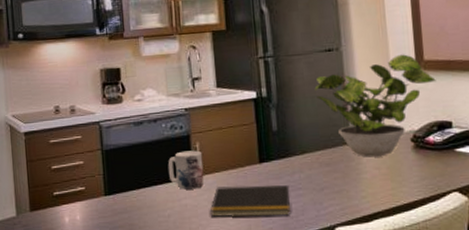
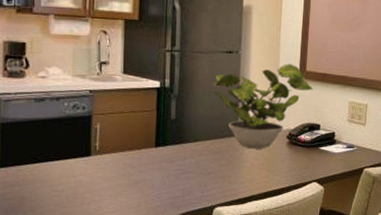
mug: present [167,150,205,190] -> none [66,130,102,167]
notepad: present [211,185,290,217] -> none [104,166,180,195]

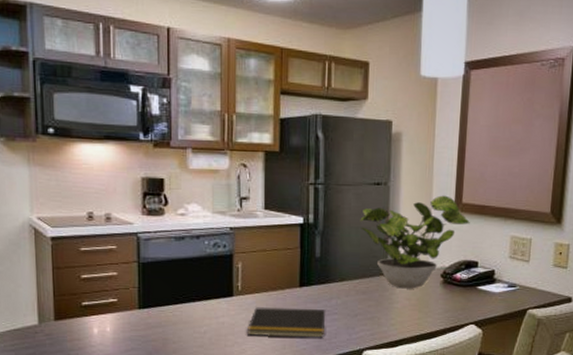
notepad: none [104,166,180,195] -> present [248,307,326,338]

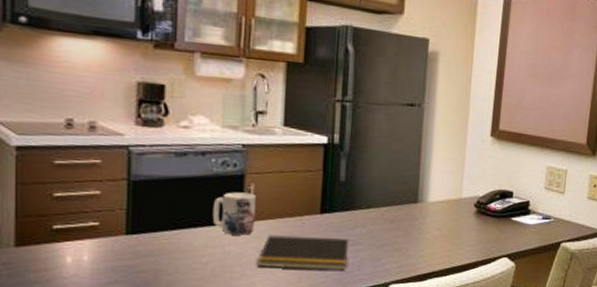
mug: none [207,270,244,308] -> present [212,192,257,236]
potted plant: present [360,195,470,289] -> none [390,120,506,219]

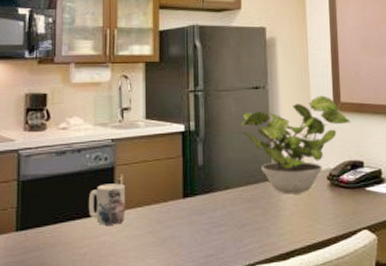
notepad: present [258,235,349,270] -> none [130,221,212,256]
potted plant: none [390,120,506,219] -> present [241,95,351,194]

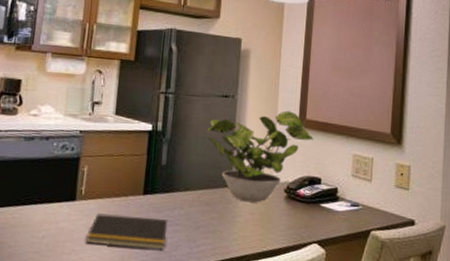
mug: present [88,183,126,225] -> none [50,173,89,213]
notepad: none [130,221,212,256] -> present [86,213,168,250]

